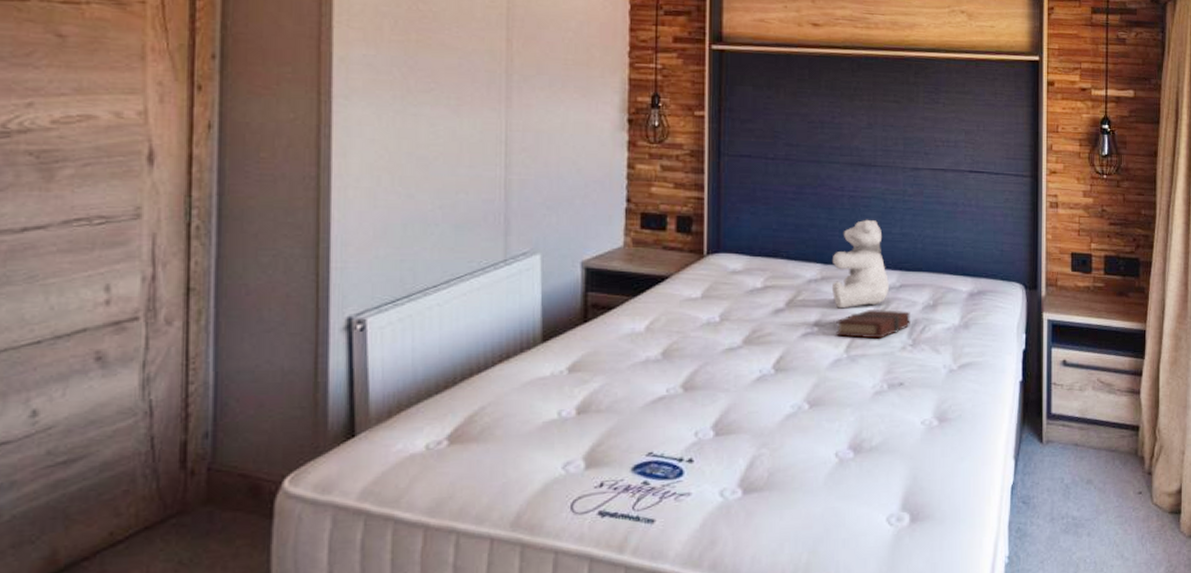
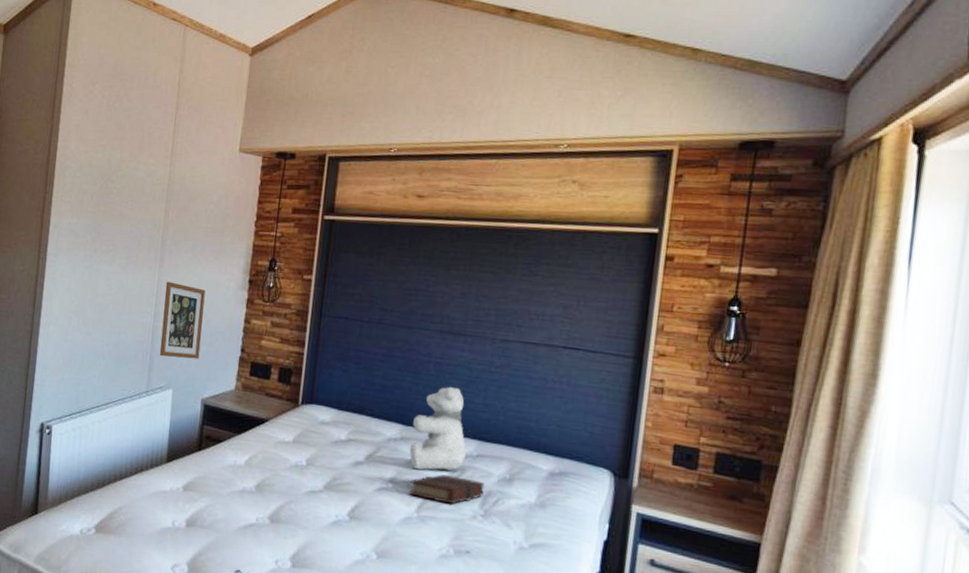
picture frame: none [517,125,574,216] -> present [159,281,206,360]

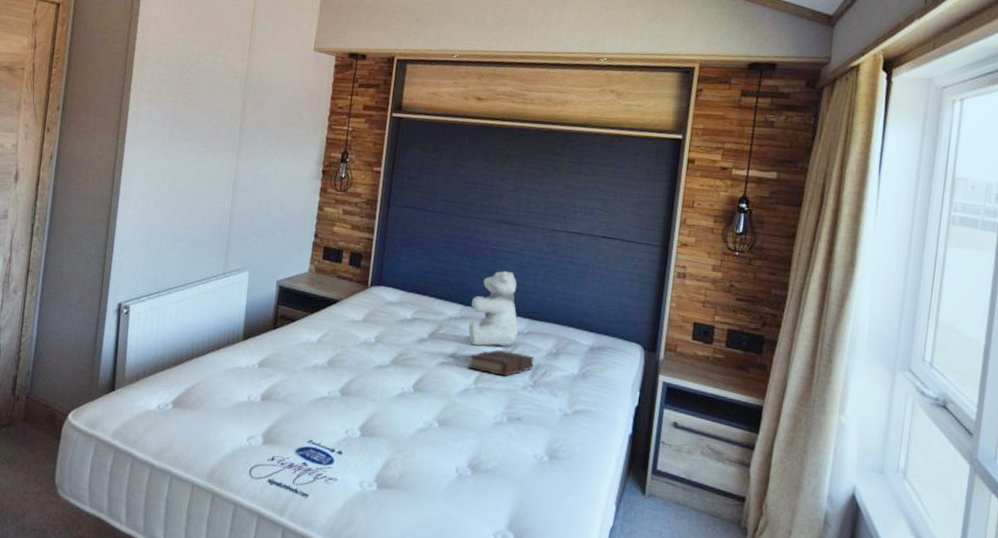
picture frame: present [159,281,206,360] -> none [236,169,281,244]

